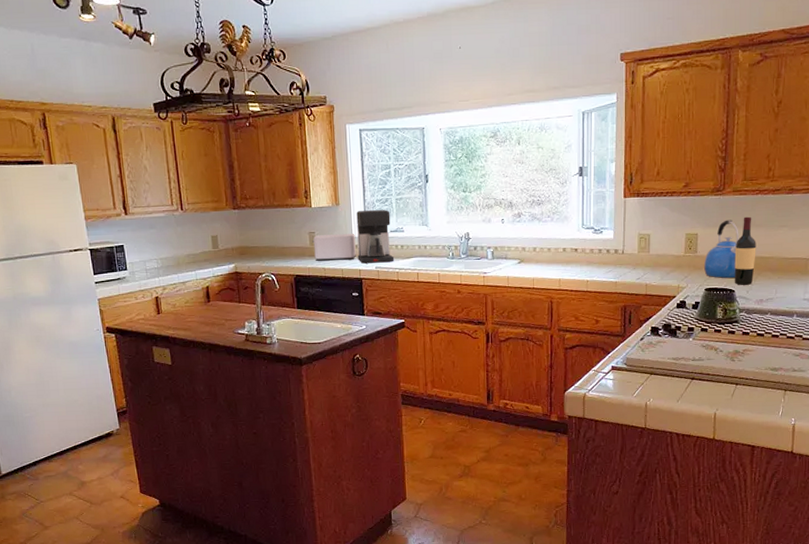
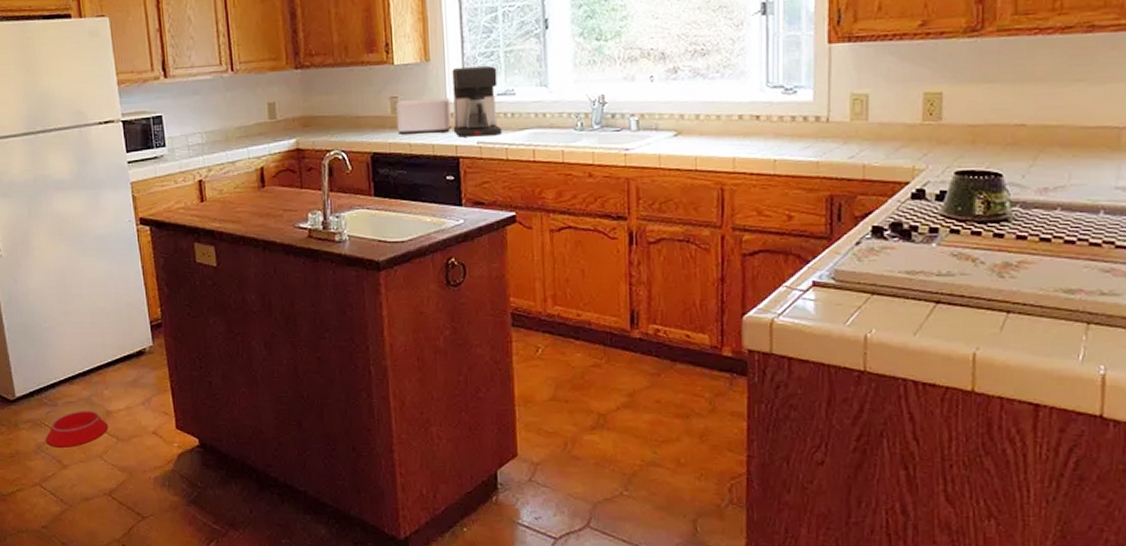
pet bowl: none [29,481,83,513] -> present [45,410,109,447]
kettle: present [703,219,739,278] -> none [952,71,1008,156]
wine bottle: present [734,216,756,285] -> none [1001,66,1036,167]

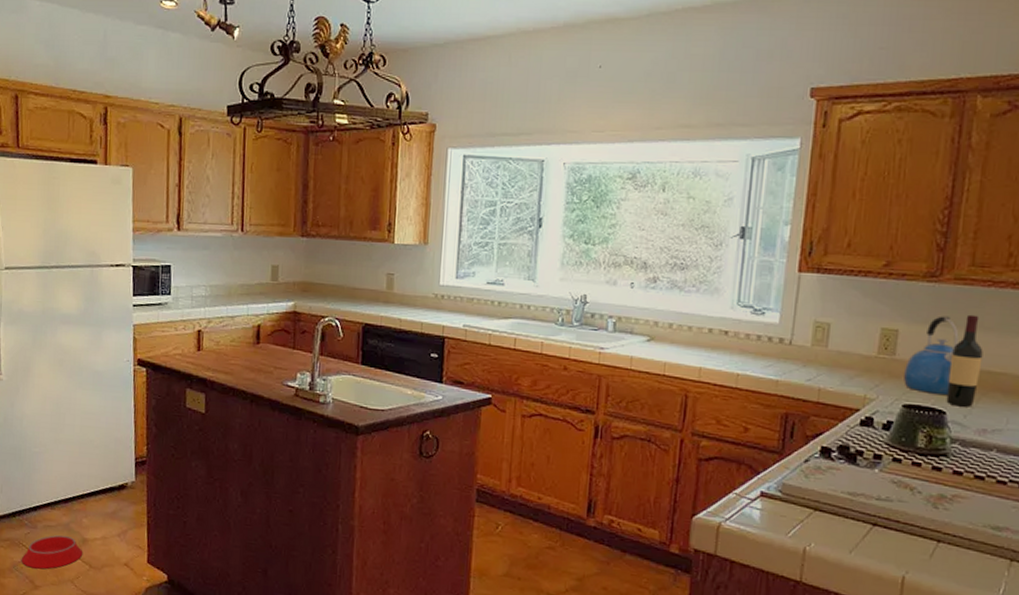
toaster: present [394,98,452,136] -> none [390,278,443,313]
coffee maker: present [452,66,503,138] -> none [442,254,490,321]
kettle: none [952,71,1008,156] -> present [903,316,959,395]
wine bottle: none [1001,66,1036,167] -> present [946,314,983,407]

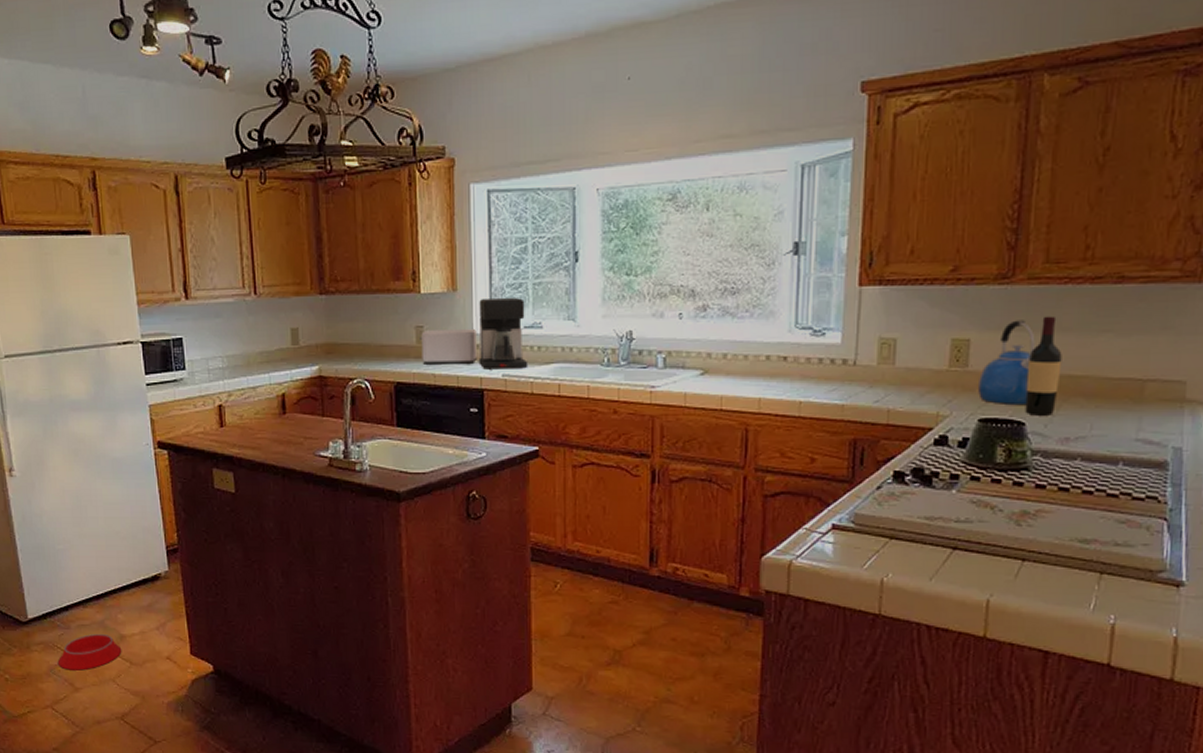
toaster: none [390,278,443,313] -> present [420,329,477,366]
coffee maker: none [442,254,490,321] -> present [478,298,528,370]

